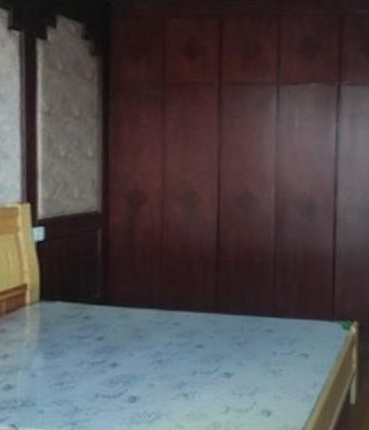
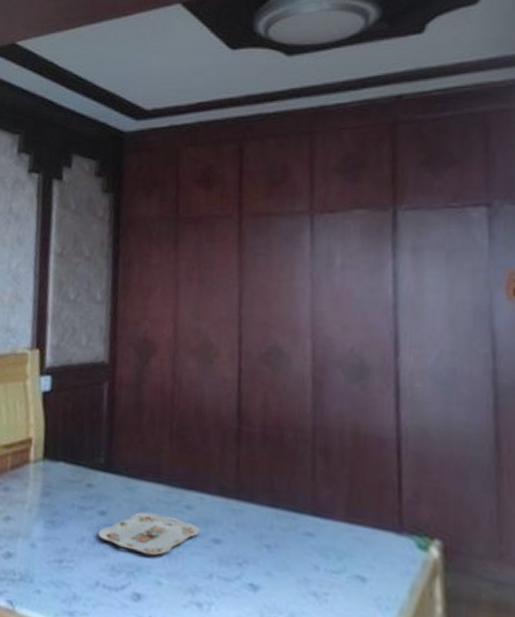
serving tray: none [97,332,186,366] -> present [98,512,200,556]

